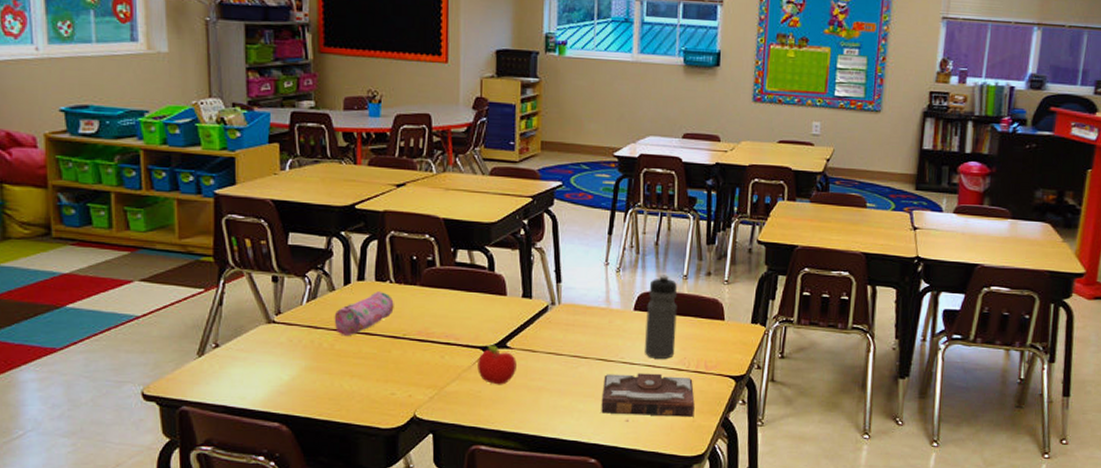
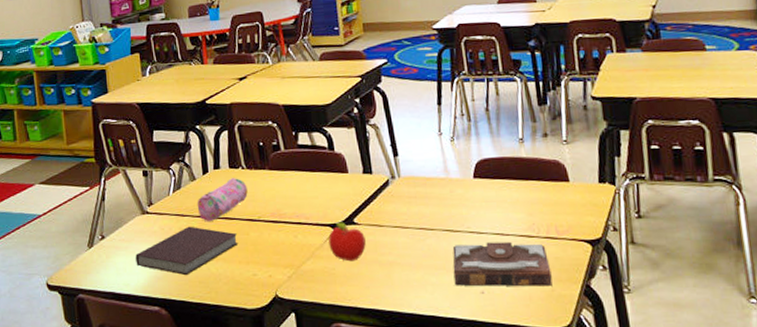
notebook: none [256,339,378,390] -> present [135,226,239,275]
water bottle: present [645,275,678,359] -> none [485,140,522,226]

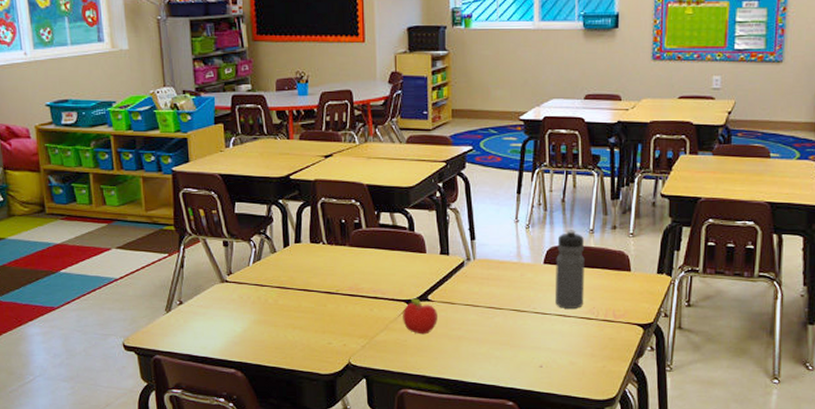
notebook: present [135,226,239,275] -> none [213,296,316,341]
pencil case: present [197,178,248,221] -> none [276,252,327,292]
book: present [452,241,553,287] -> none [516,322,605,363]
water bottle: none [485,140,522,226] -> present [555,230,585,308]

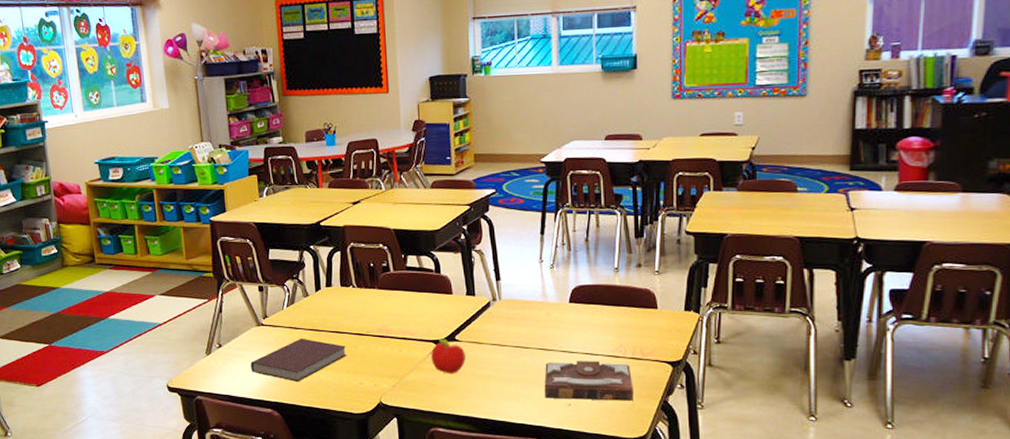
notebook: none [213,296,316,341] -> present [251,338,347,381]
book: none [516,322,605,363] -> present [544,361,634,401]
water bottle: present [555,230,585,308] -> none [581,269,611,347]

